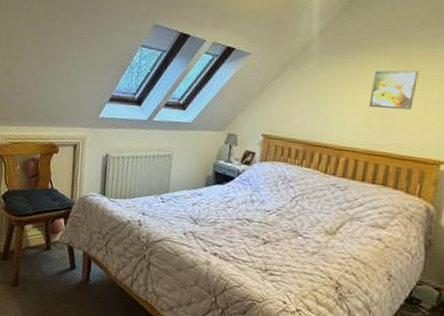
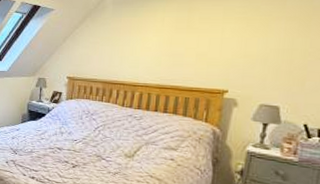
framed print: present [369,70,419,110] -> none [158,13,202,48]

